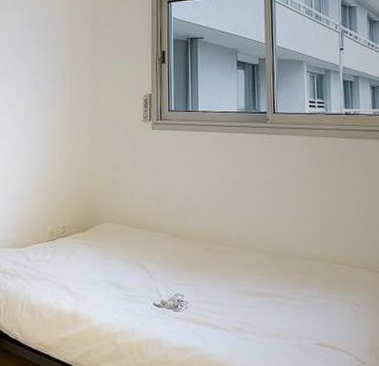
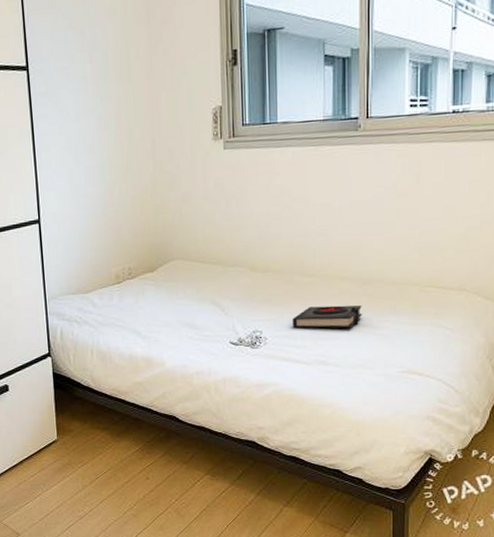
book: none [212,275,276,297] -> present [292,305,362,329]

